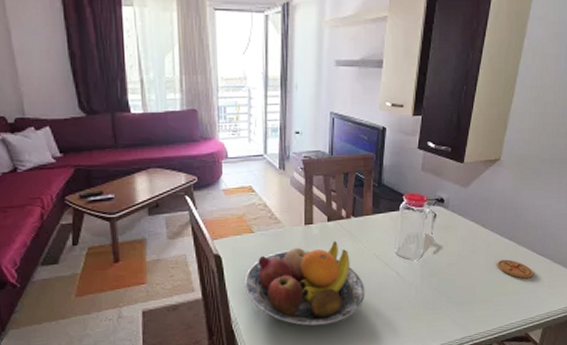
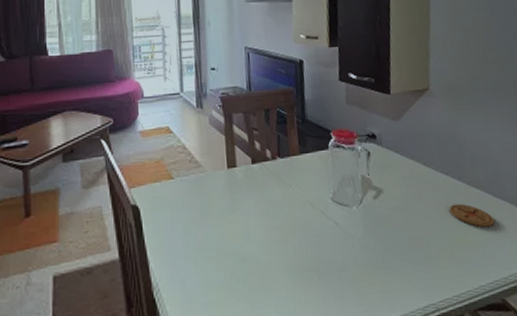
fruit bowl: present [244,241,365,326] -> none [165,186,303,293]

